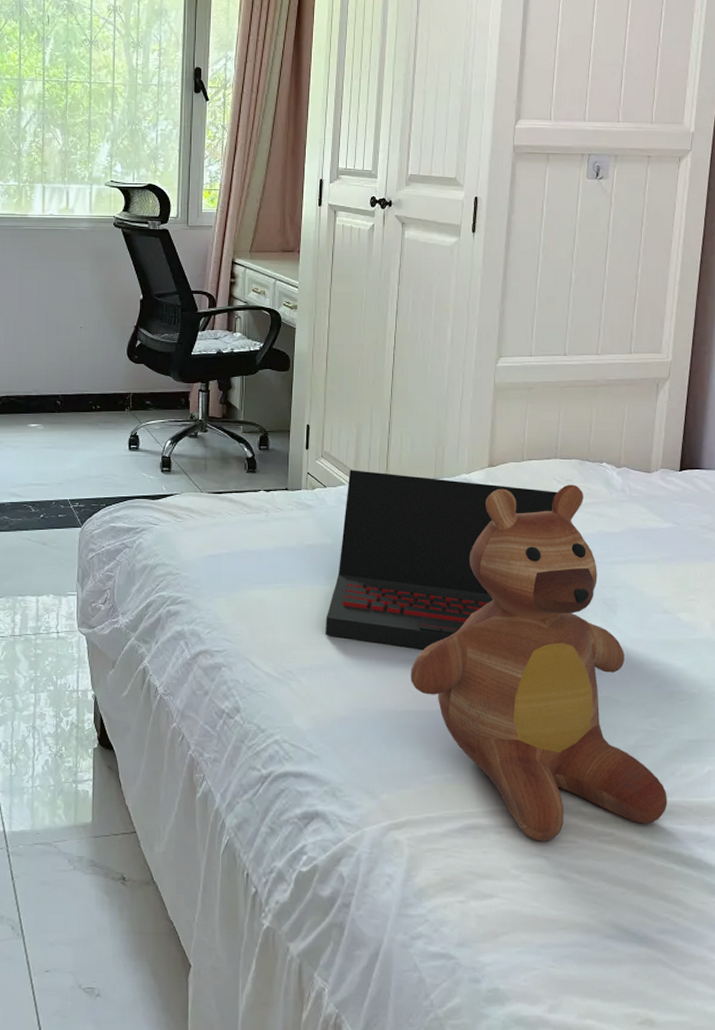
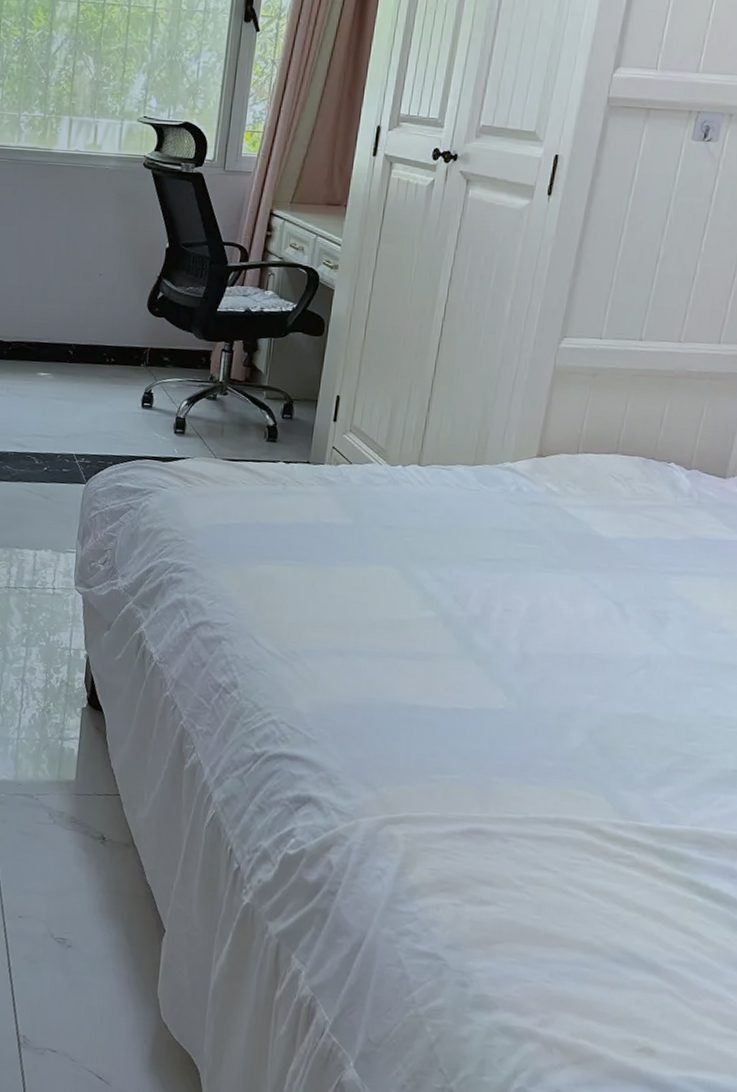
laptop: present [325,470,558,649] -> none [335,447,614,644]
teddy bear: present [411,484,667,841] -> none [425,481,700,856]

